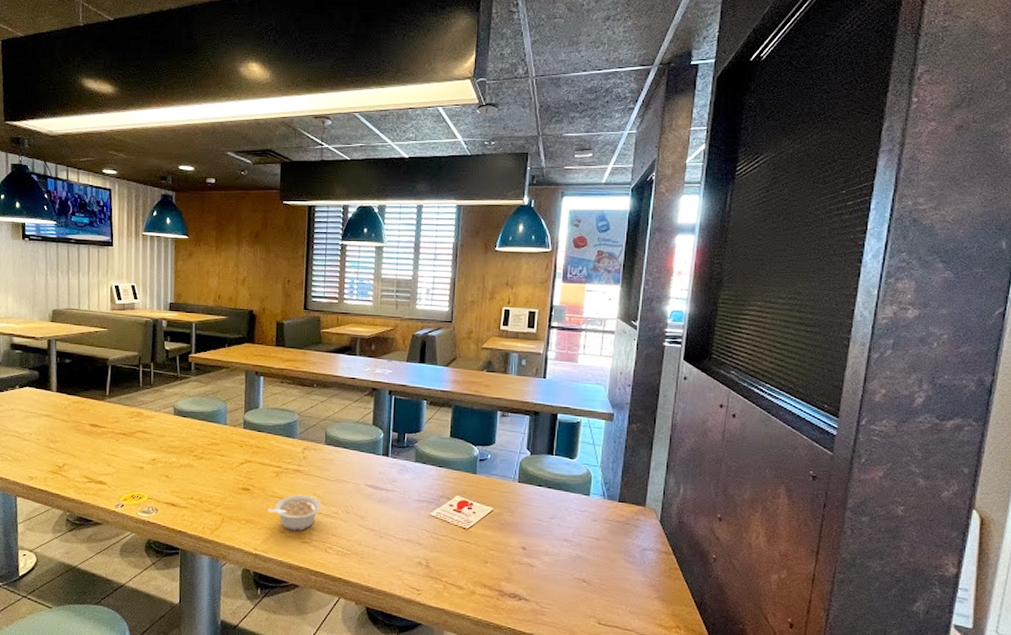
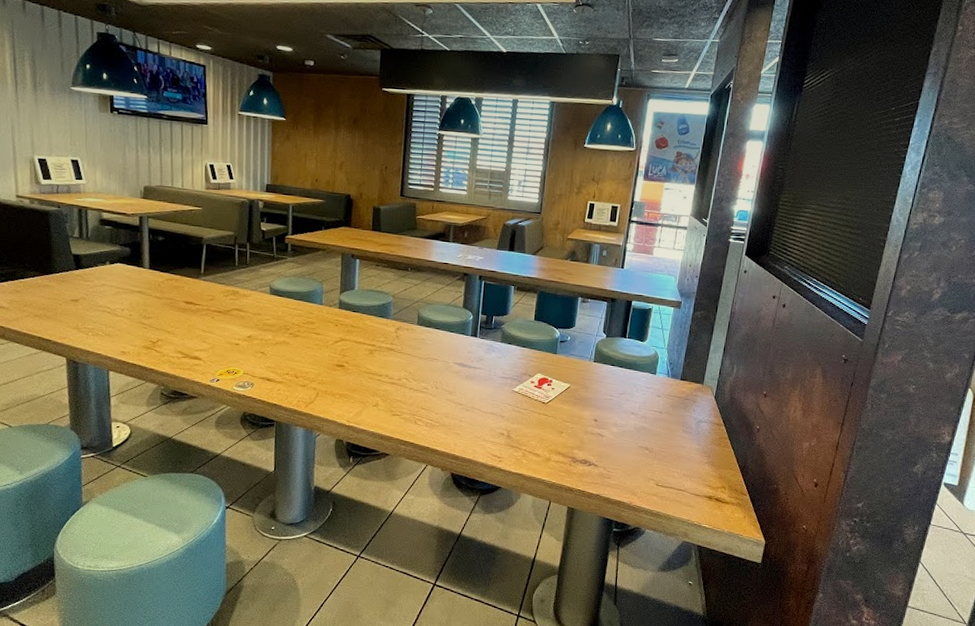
legume: present [267,494,321,531] -> none [361,371,412,405]

